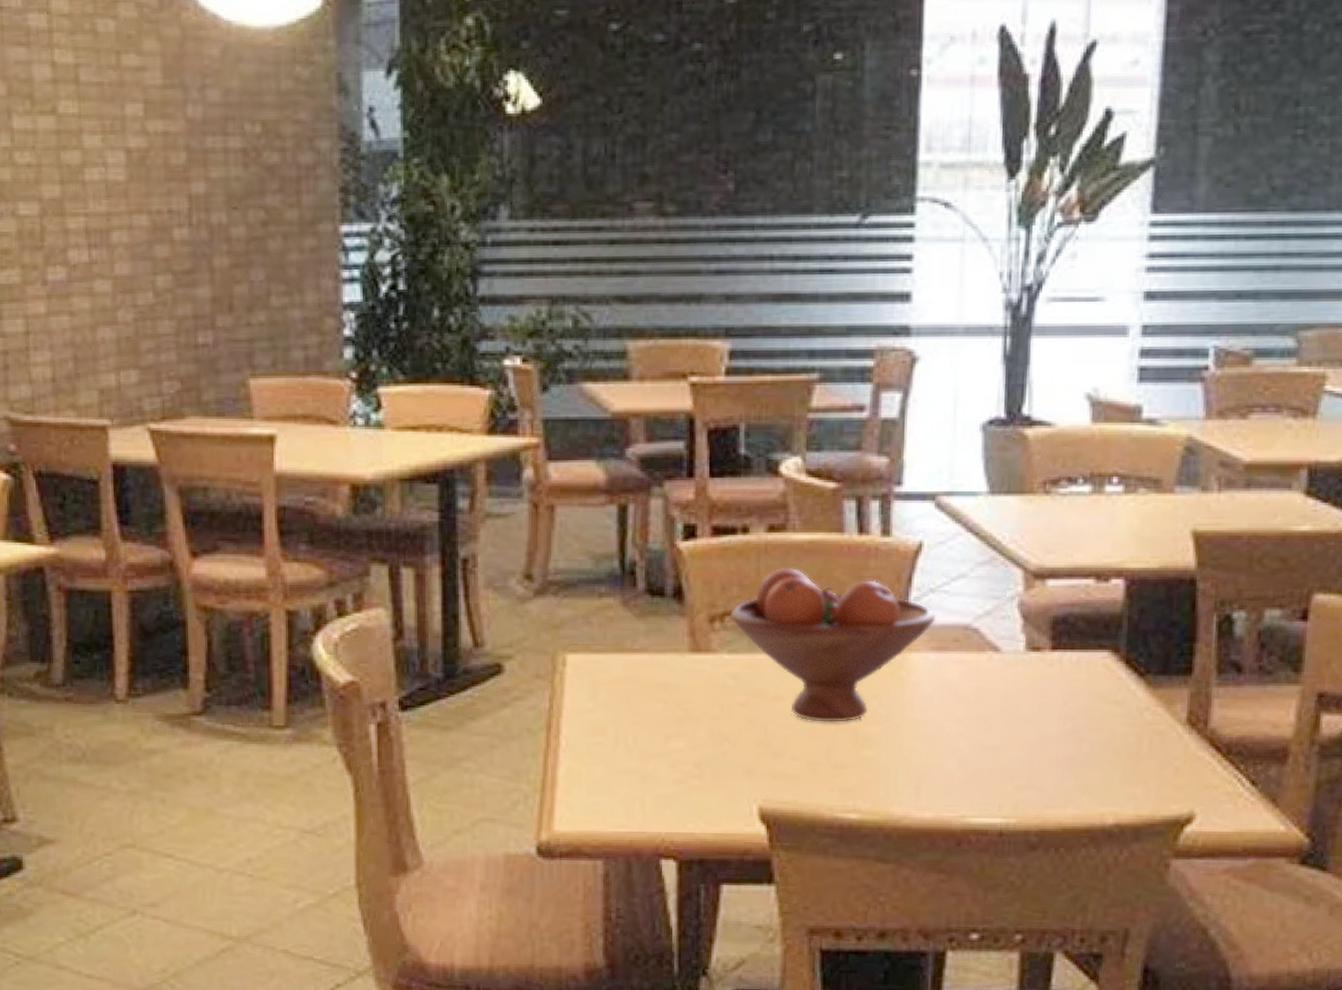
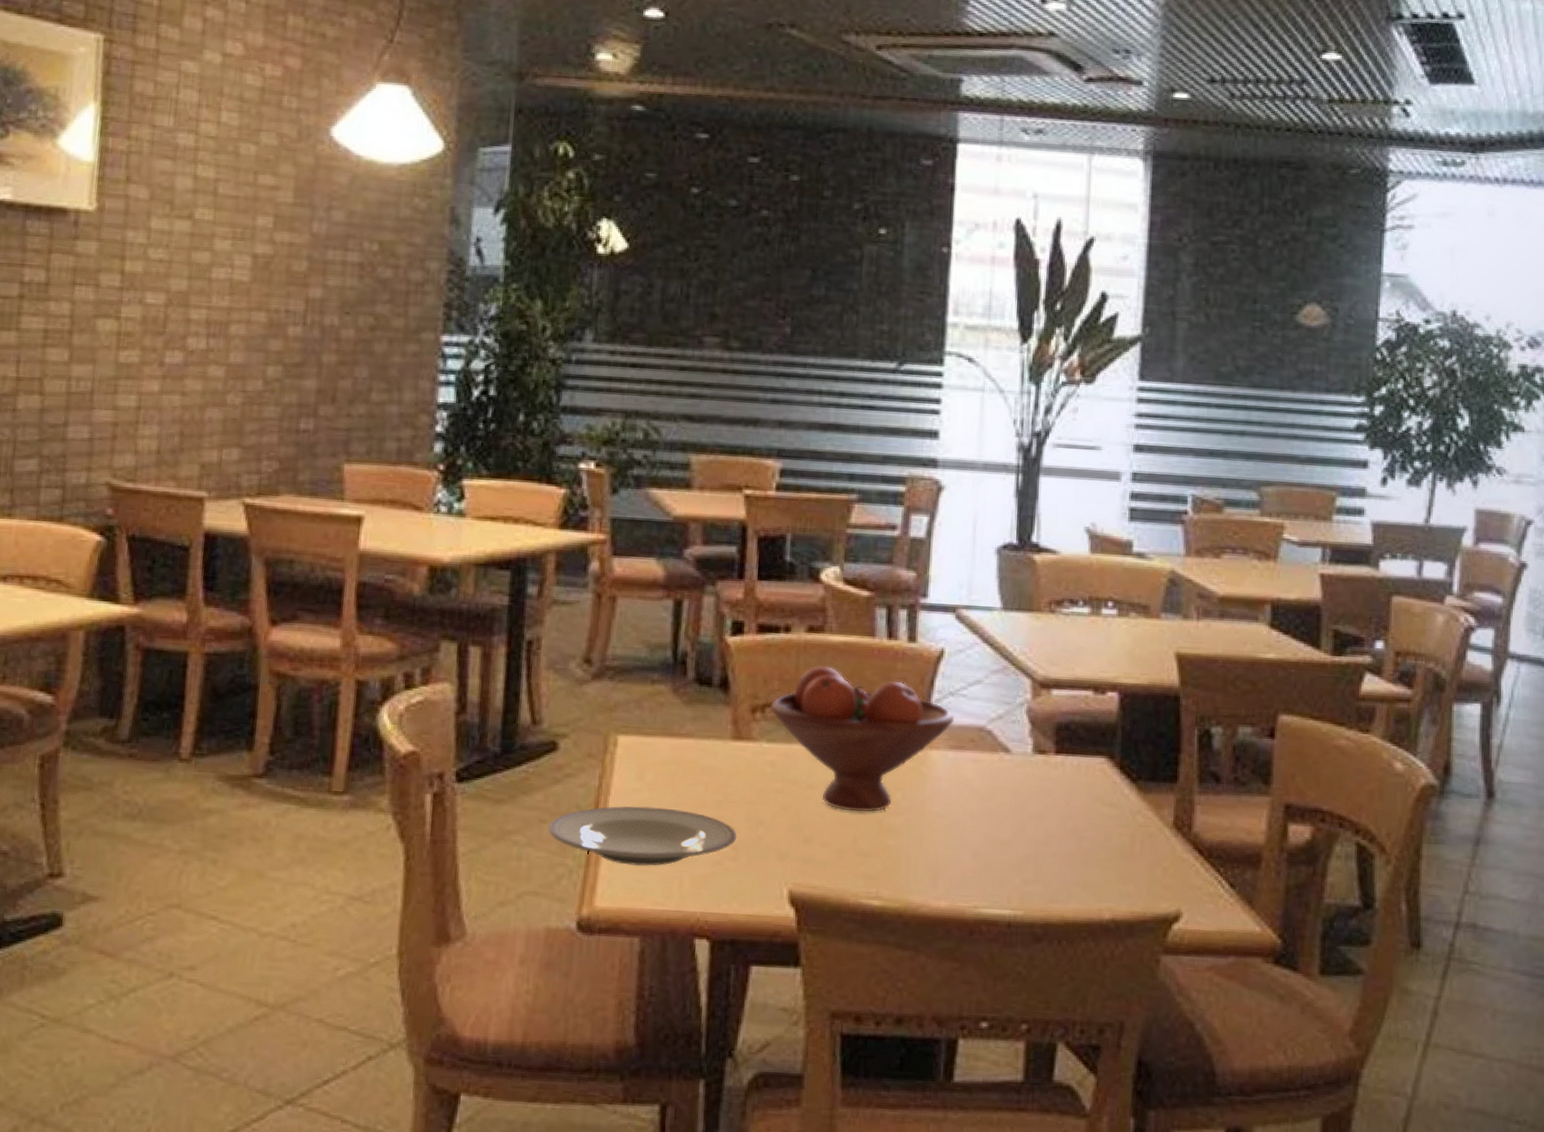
plate: none [500,727,701,789] -> present [548,805,737,867]

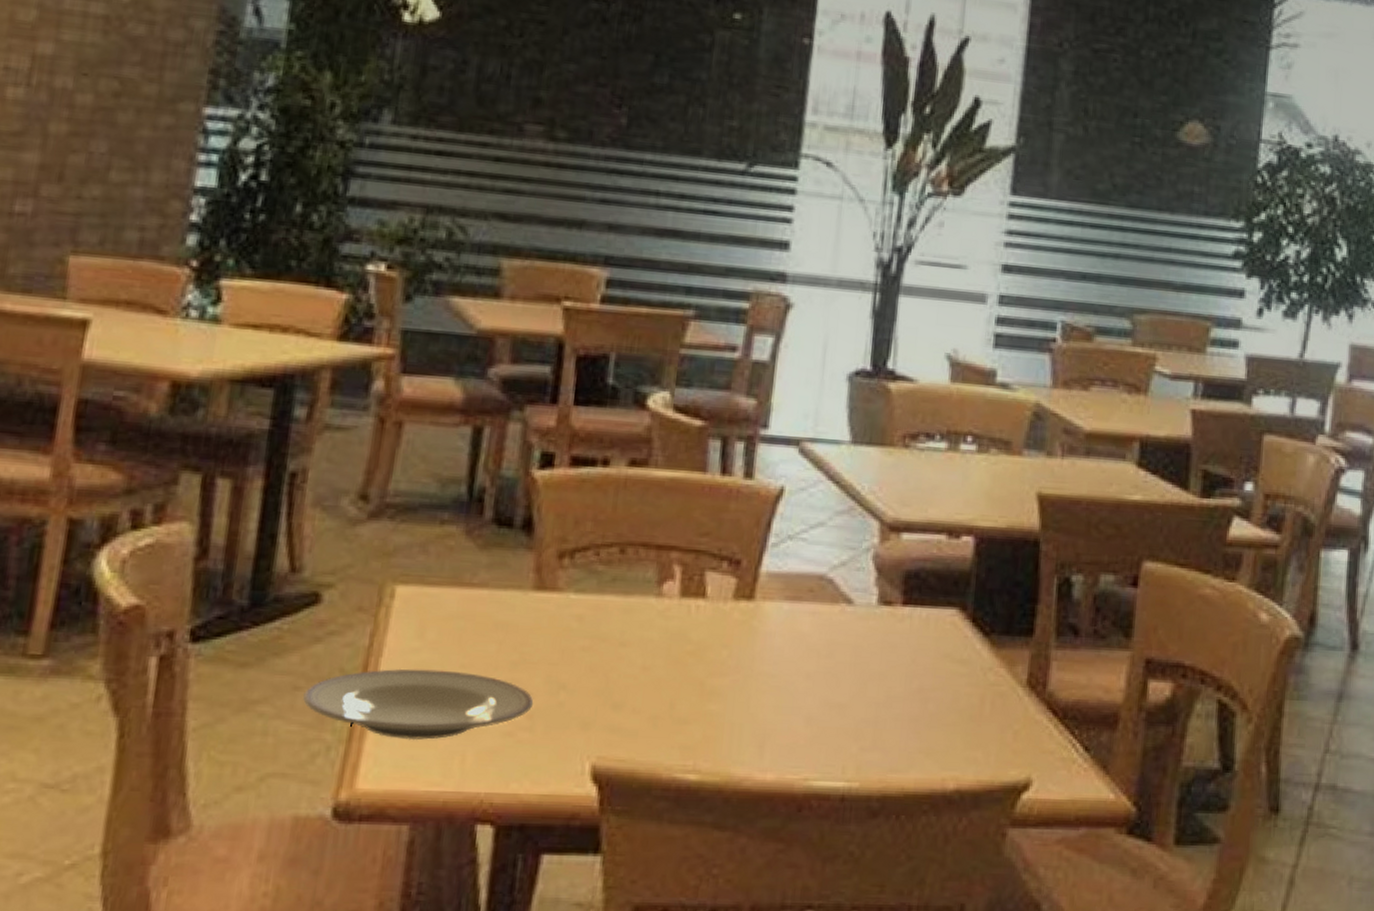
fruit bowl: present [770,666,955,813] -> none [581,505,793,674]

